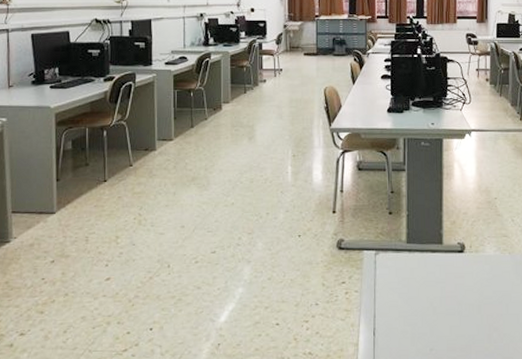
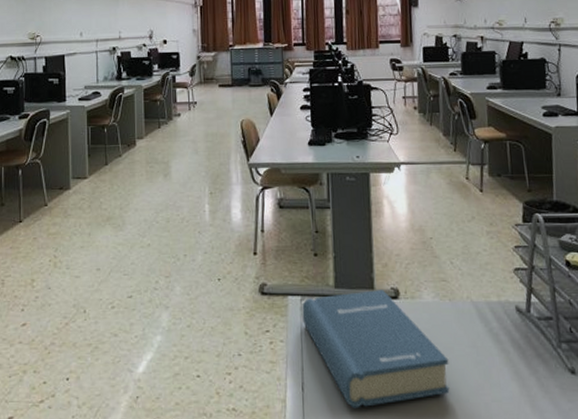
hardback book: none [376,244,506,350] -> present [302,290,450,409]

